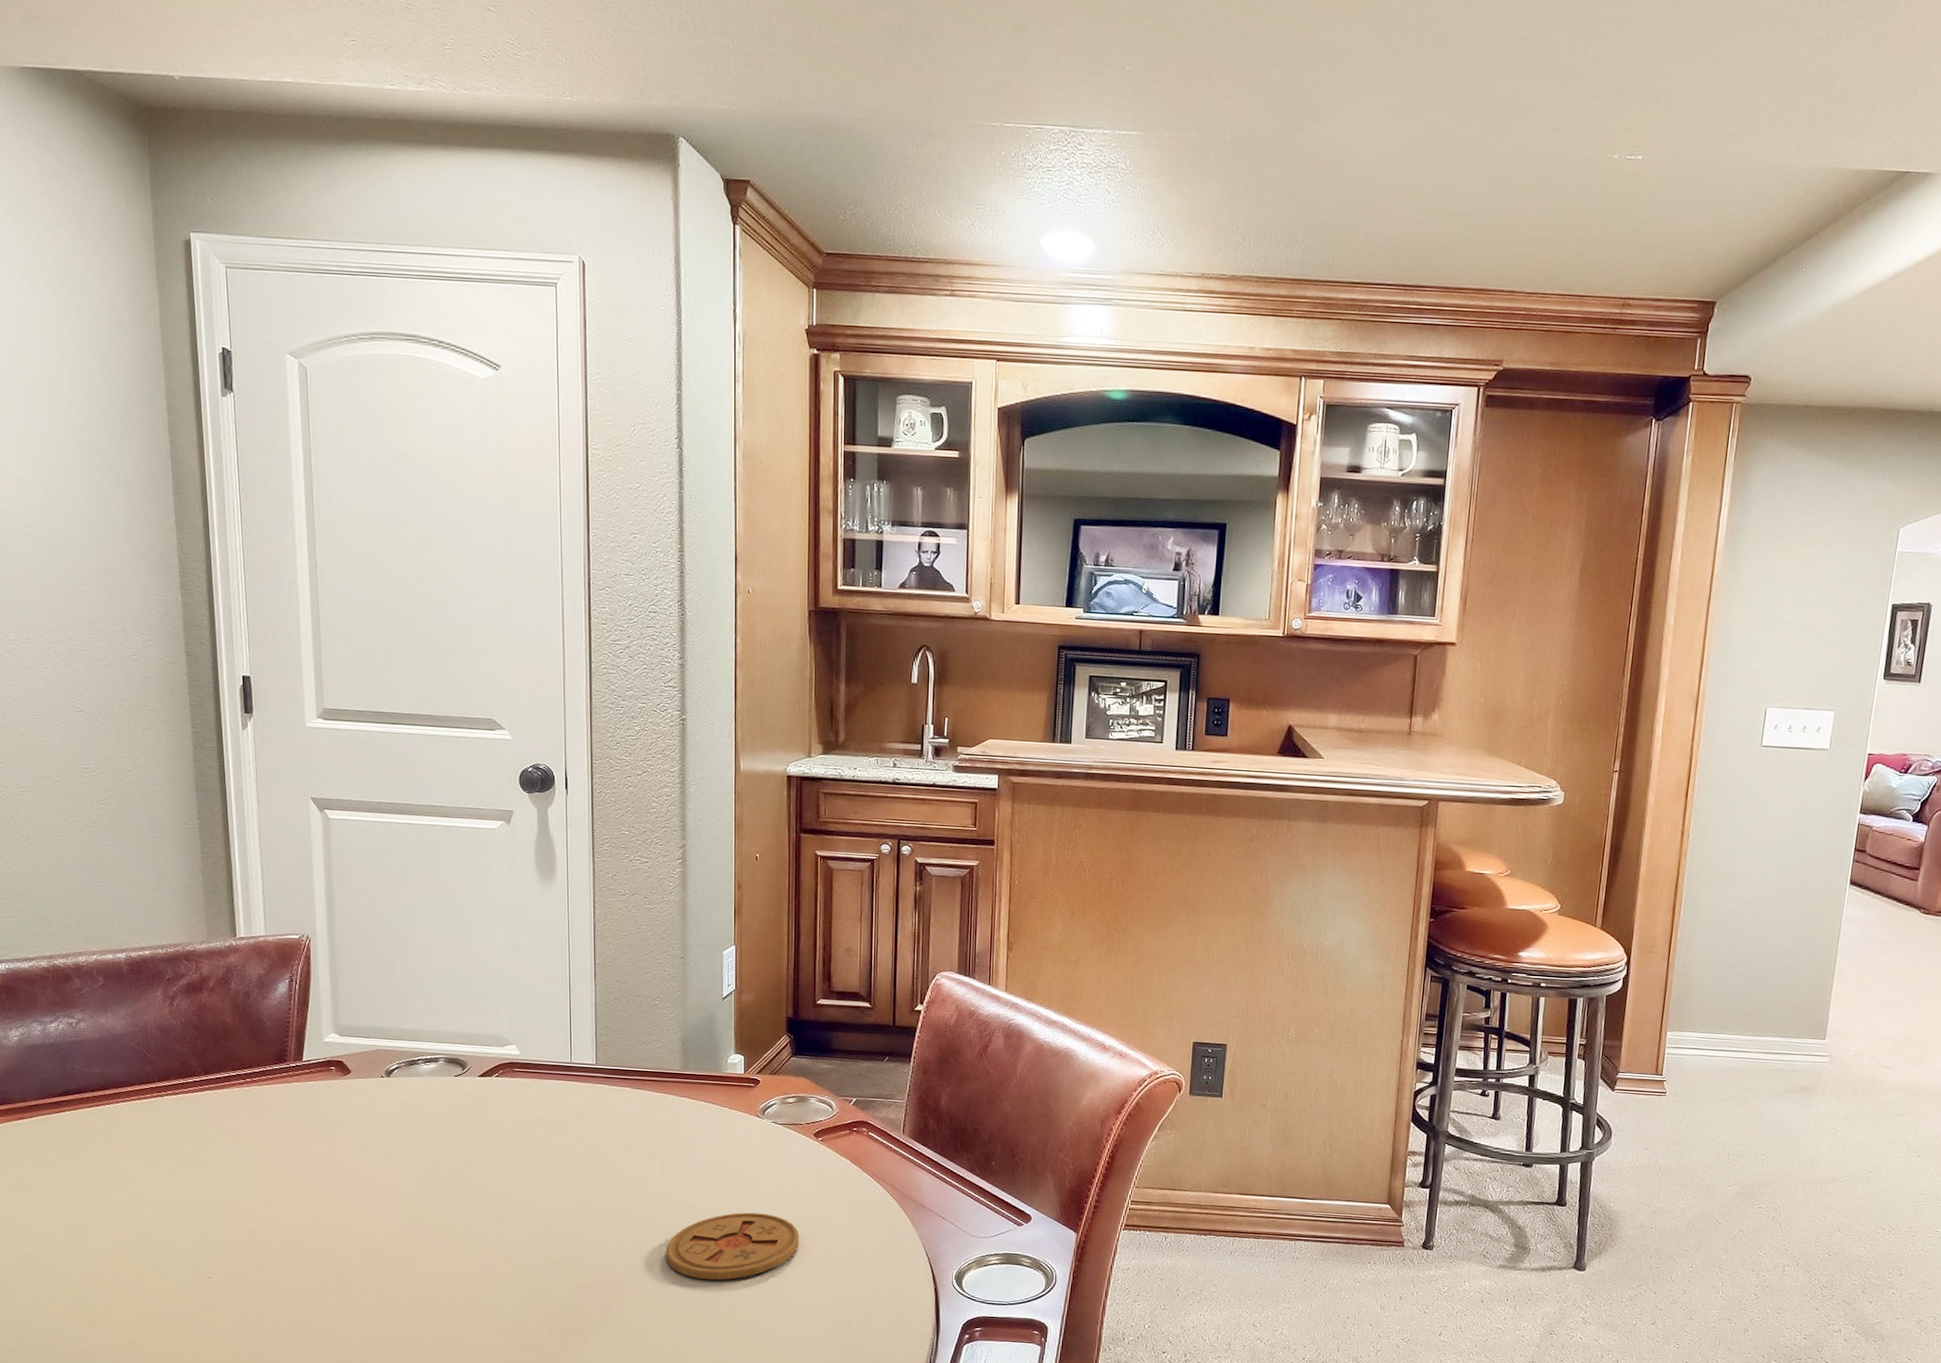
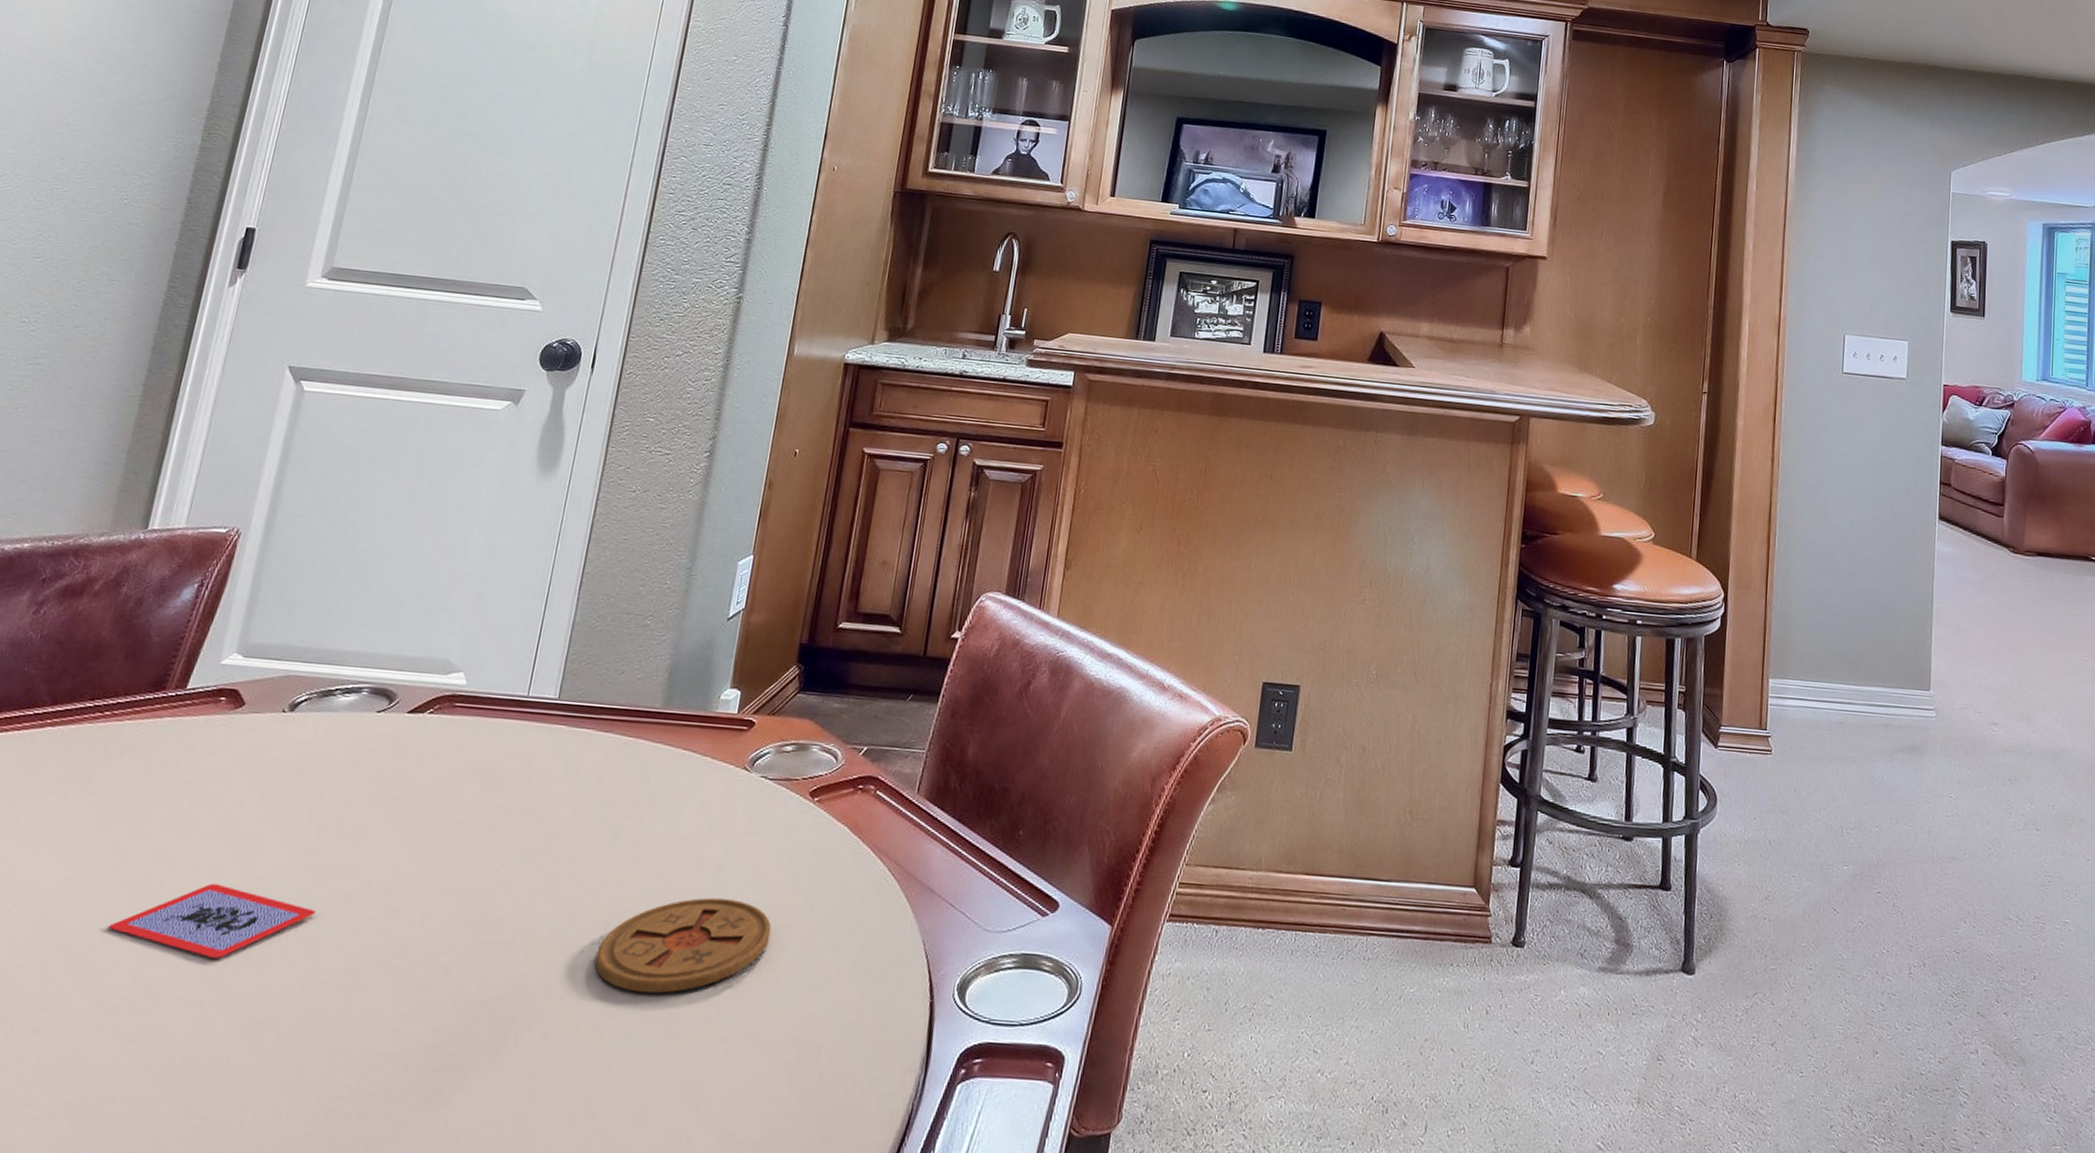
playing card: none [295,1202,446,1254] -> present [108,883,317,958]

